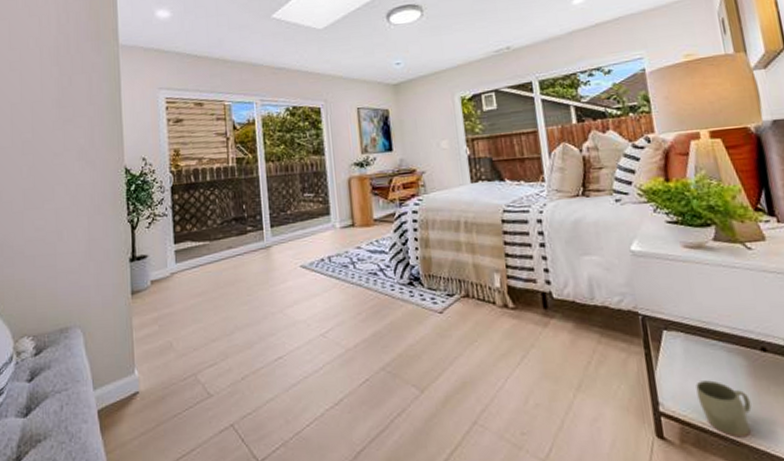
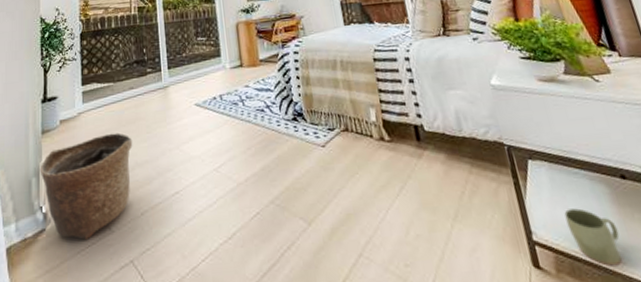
basket: none [130,294,232,405] -> present [40,132,133,241]

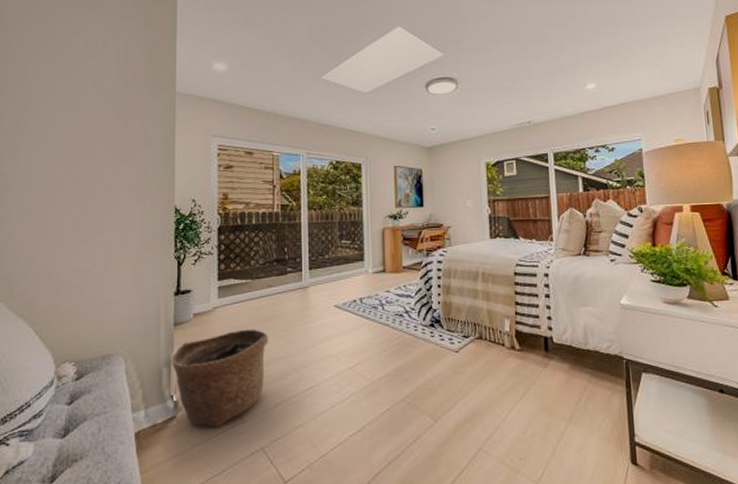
mug: present [564,208,622,265] -> none [666,416,709,464]

